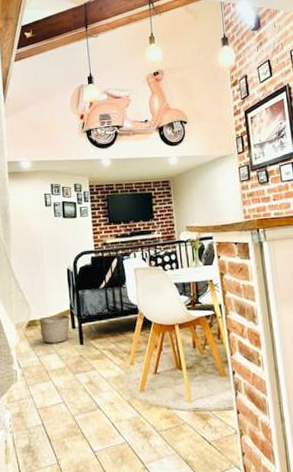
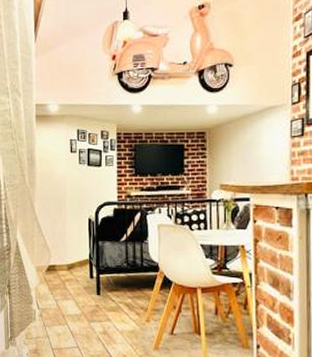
basket: present [38,314,71,343] -> none [58,262,89,290]

